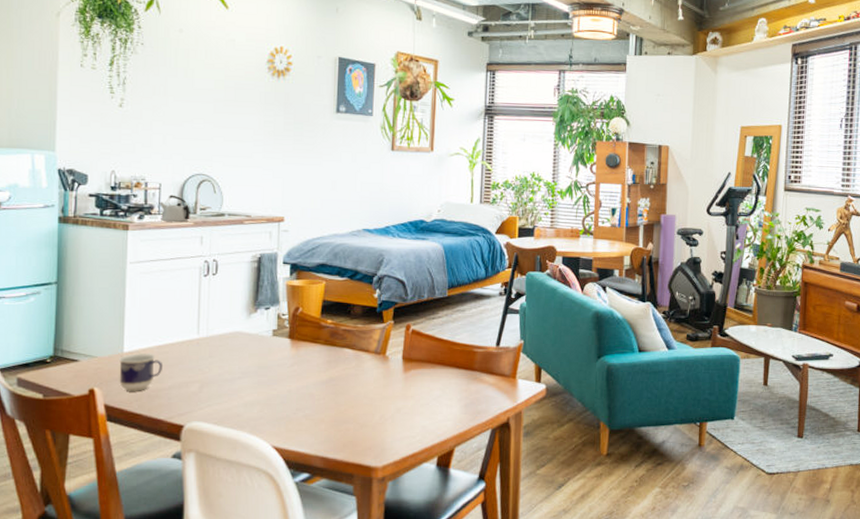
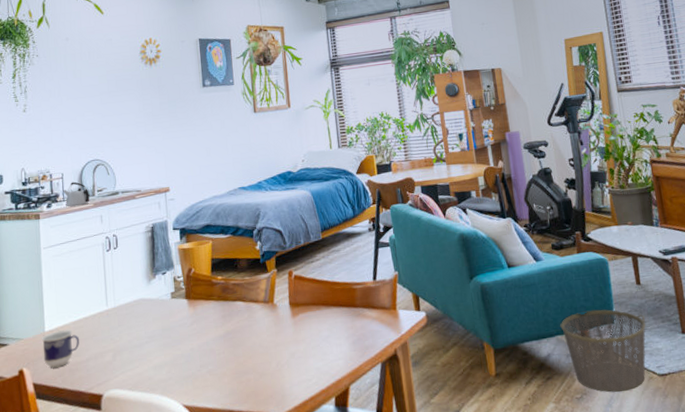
basket: none [680,404,765,484] -> present [560,309,646,392]

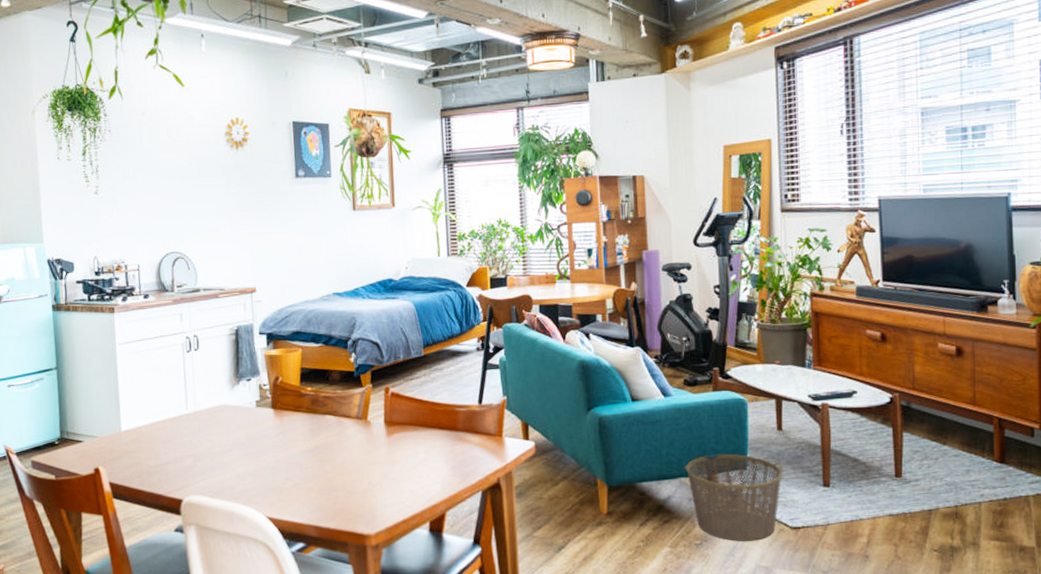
cup: present [42,330,80,368] -> none [118,431,159,469]
kettle: present [63,181,90,208] -> none [139,275,169,303]

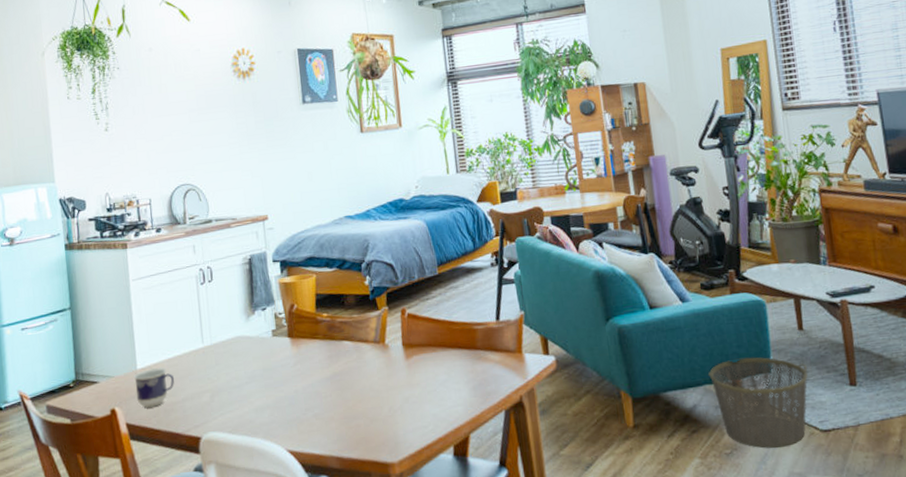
cup: none [118,431,159,469] -> present [134,368,175,408]

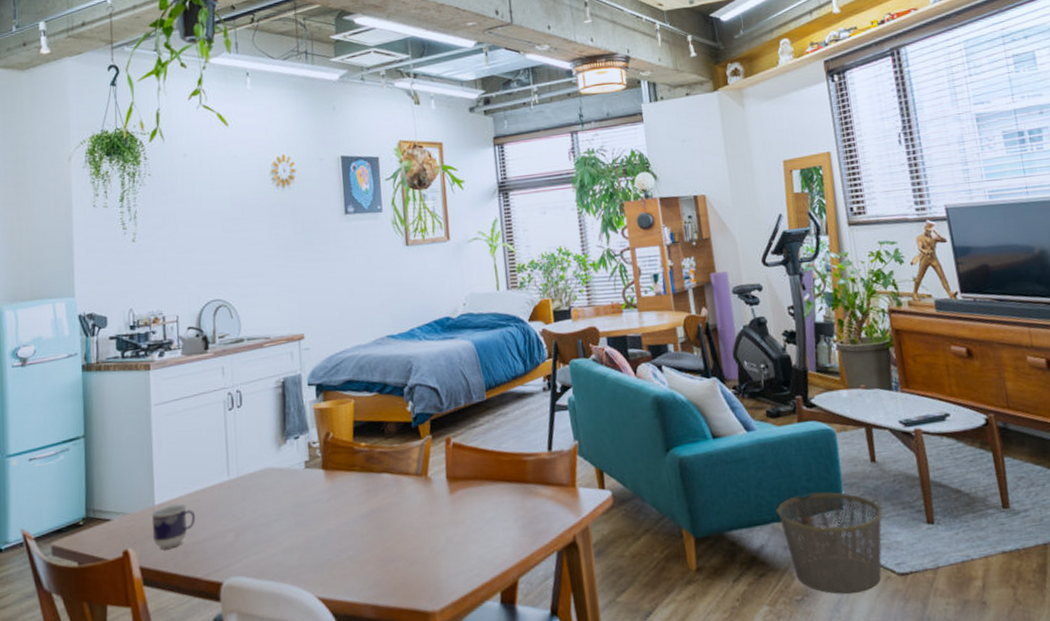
kettle: none [151,208,181,237] -> present [177,326,210,357]

